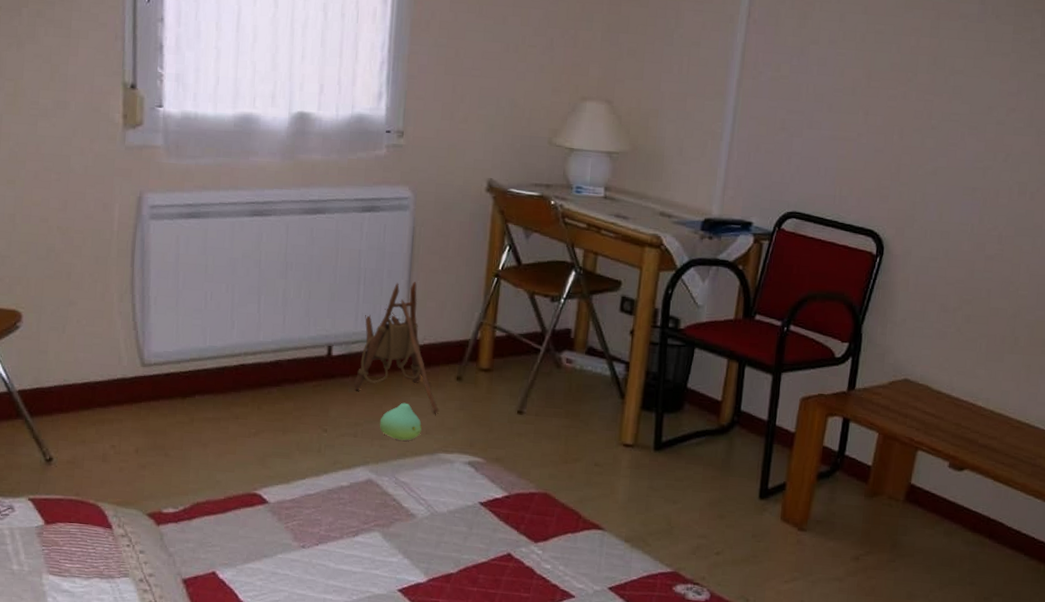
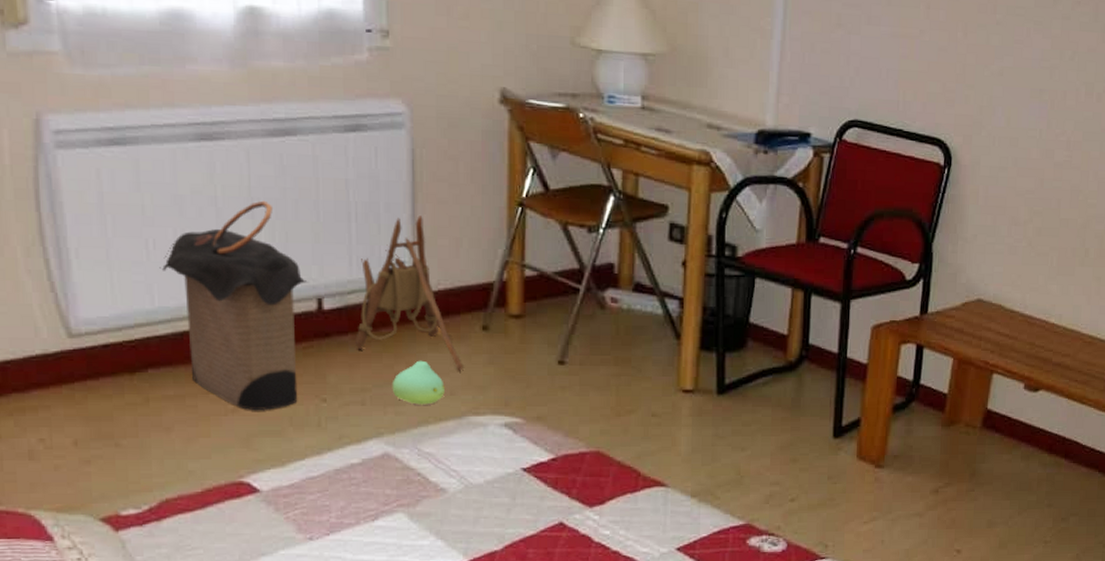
laundry hamper: none [213,264,323,436] -> present [159,200,309,411]

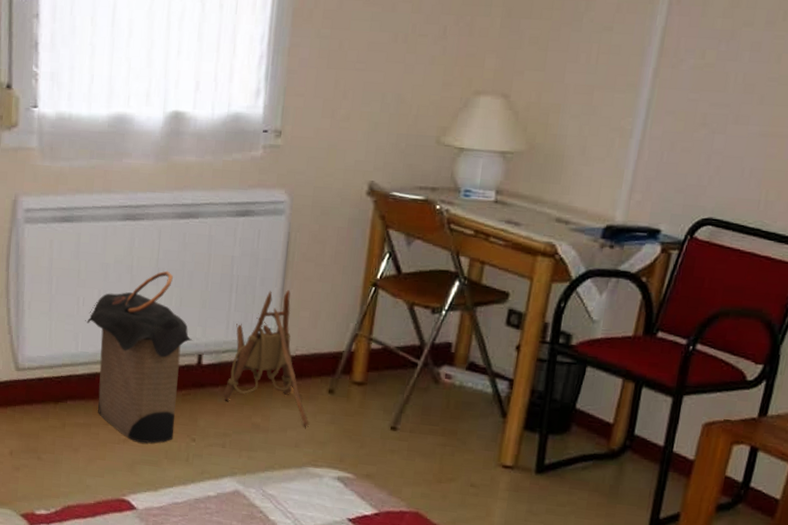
plush toy: present [392,360,445,405] -> none [248,414,291,453]

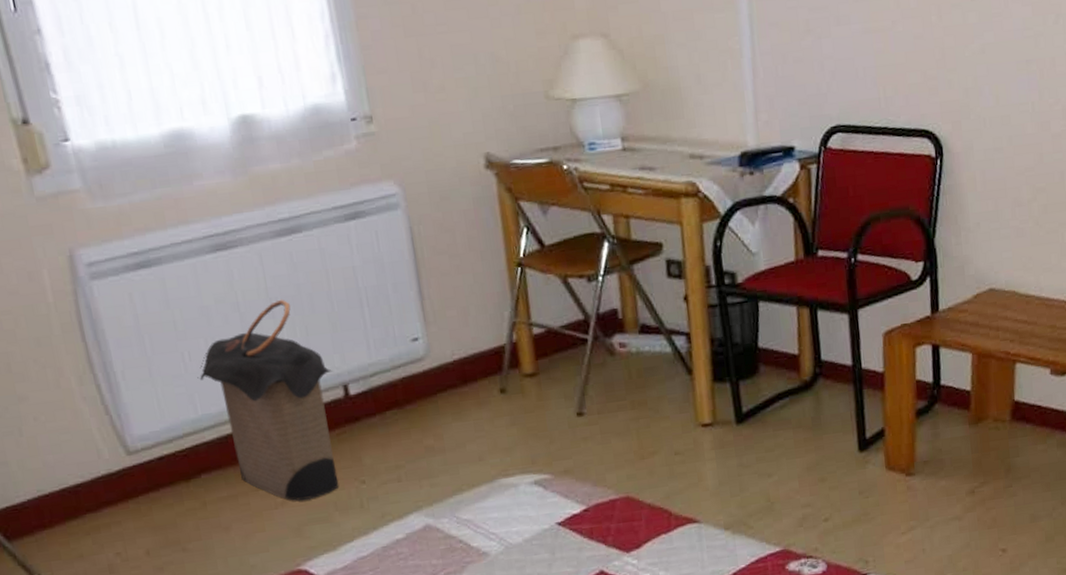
frame pack: present [223,290,309,427] -> none [378,291,488,436]

